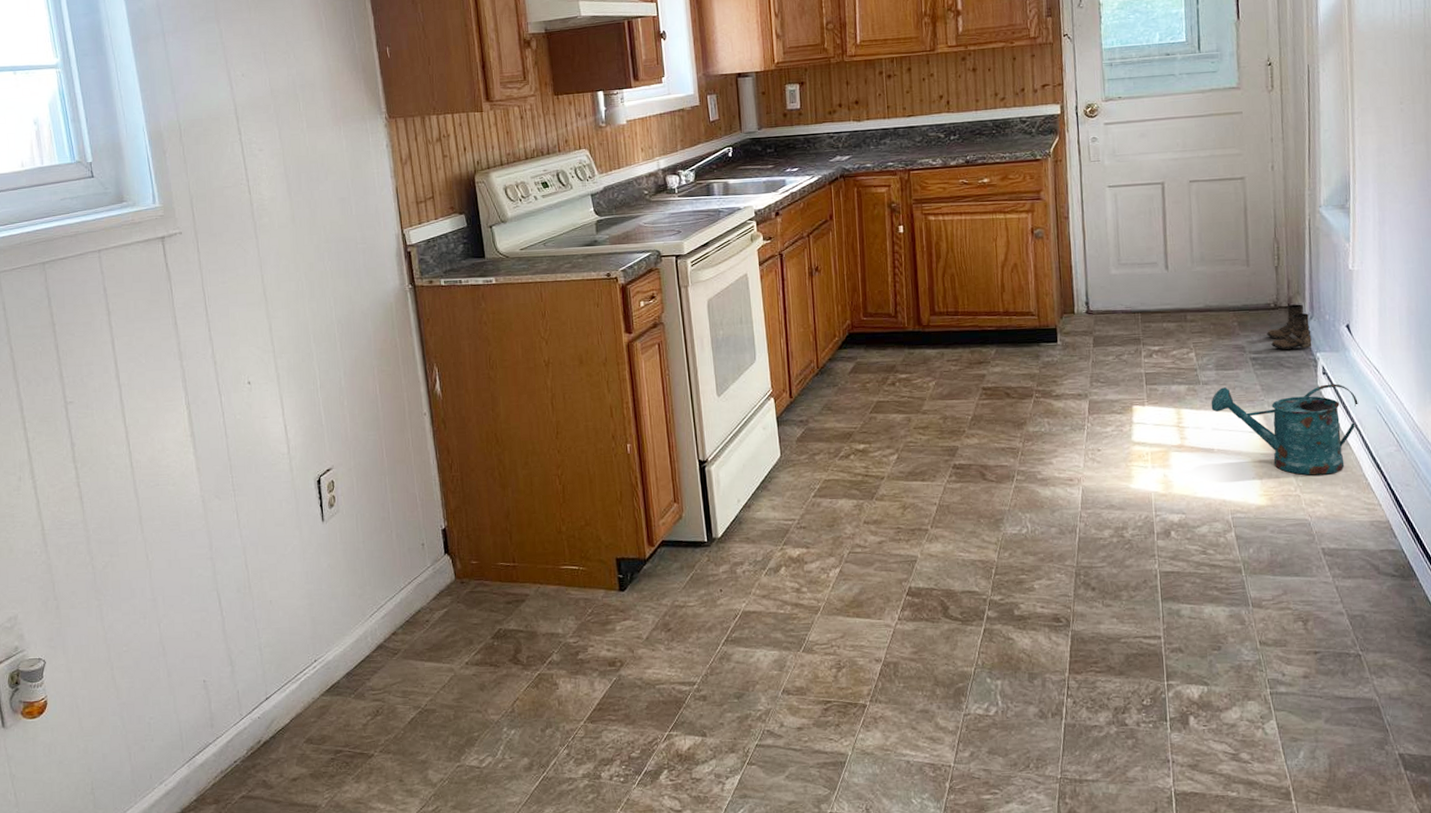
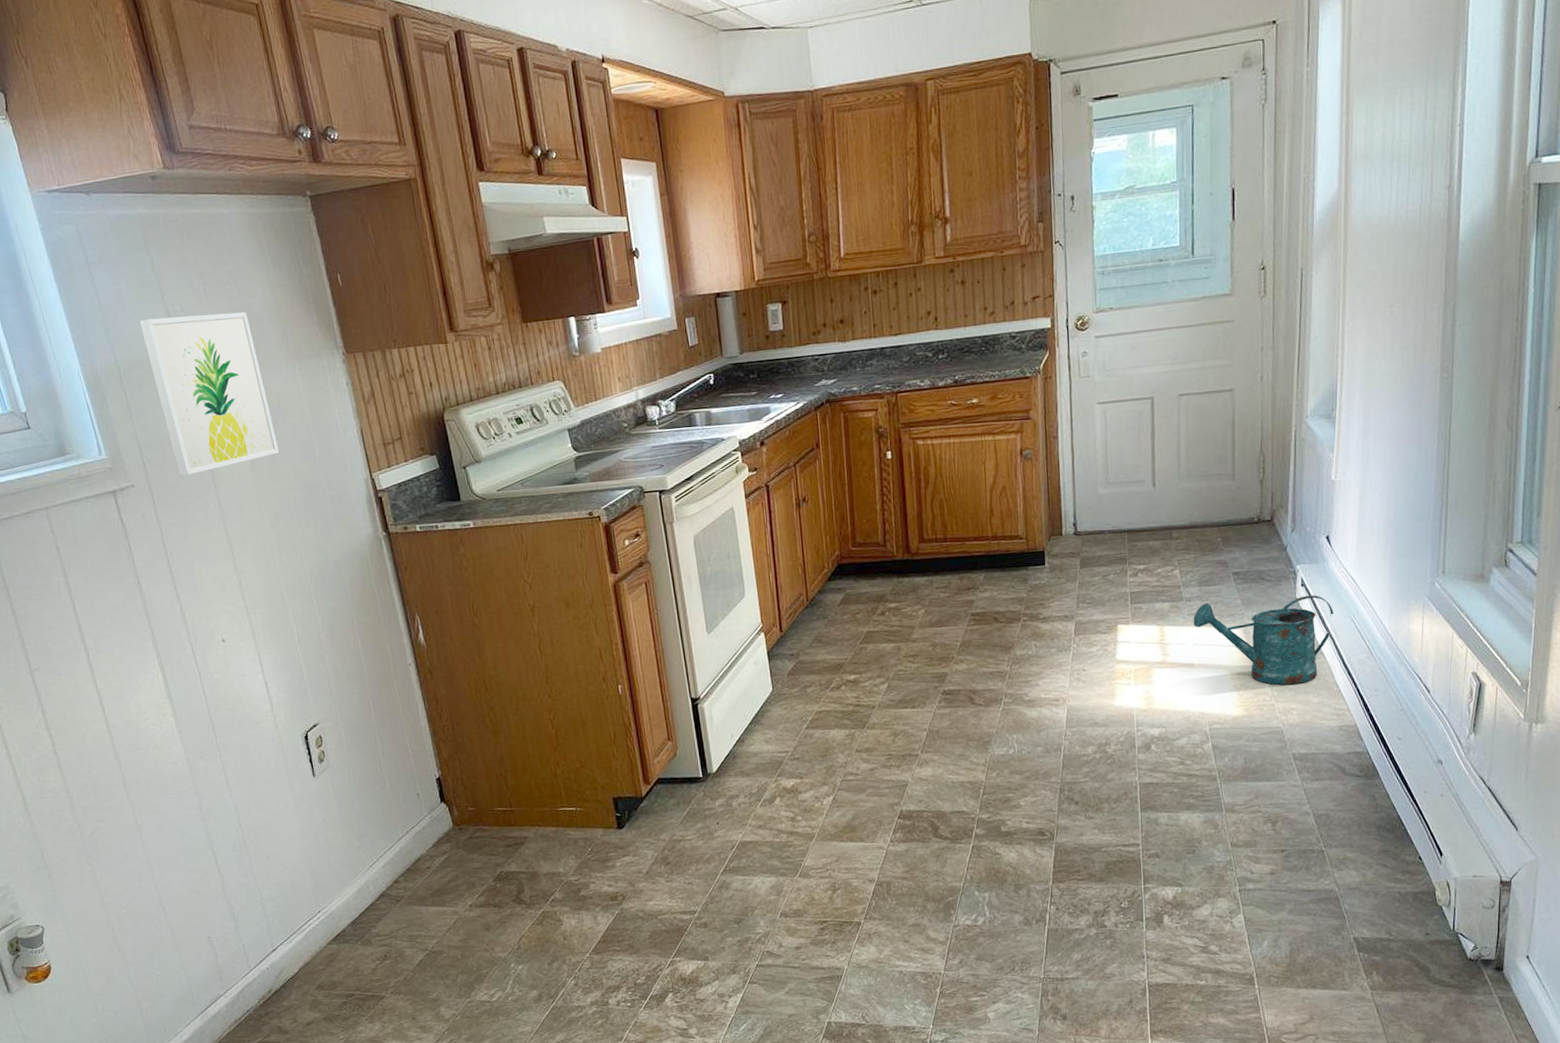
wall art: none [203,78,319,226] -> present [139,311,280,476]
boots: present [1267,304,1312,349] -> none [1249,517,1293,563]

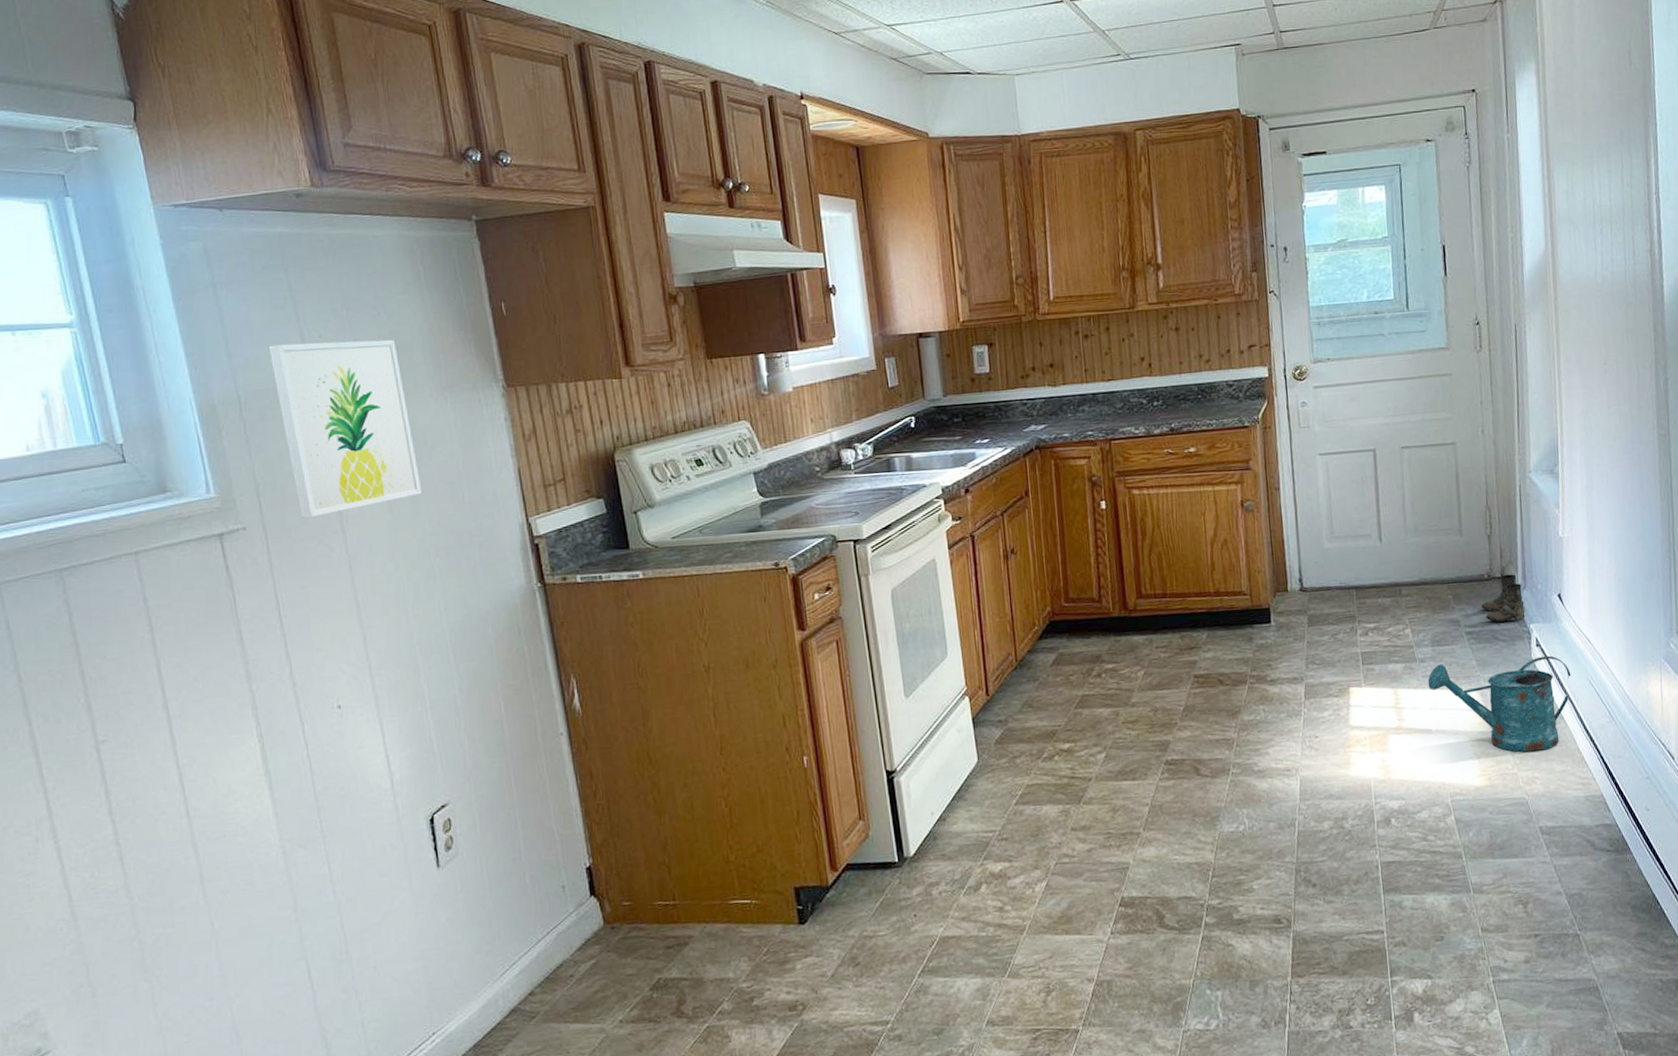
boots: none [1249,517,1293,563] -> present [1481,574,1526,622]

